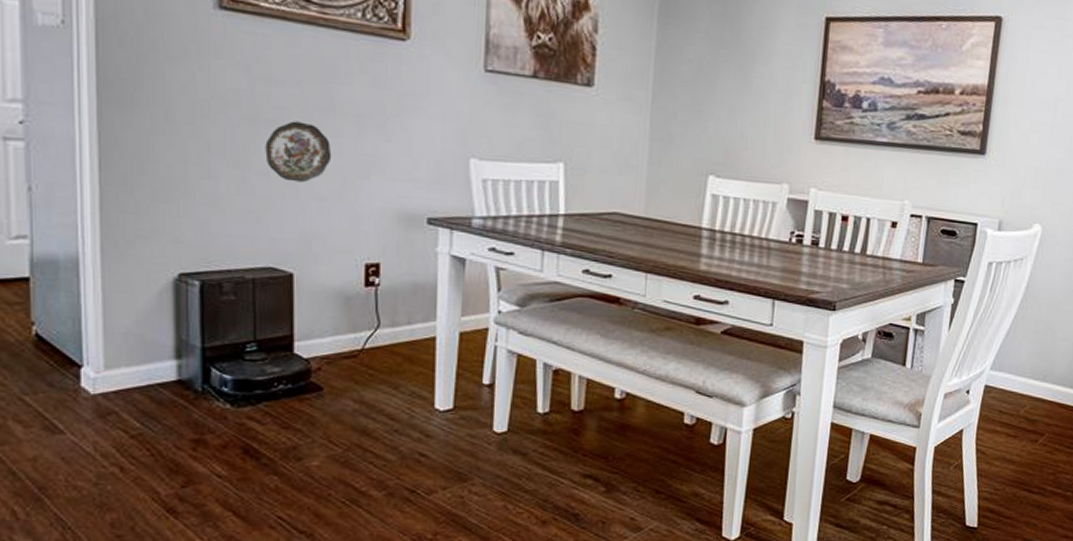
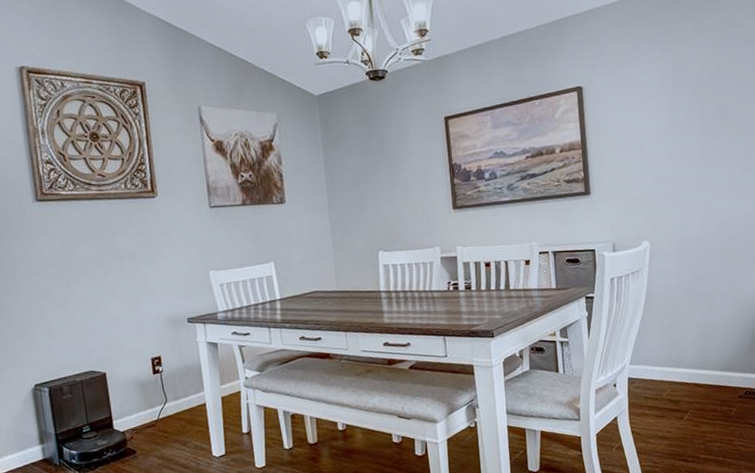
decorative plate: present [265,121,332,183] -> none [76,266,119,309]

